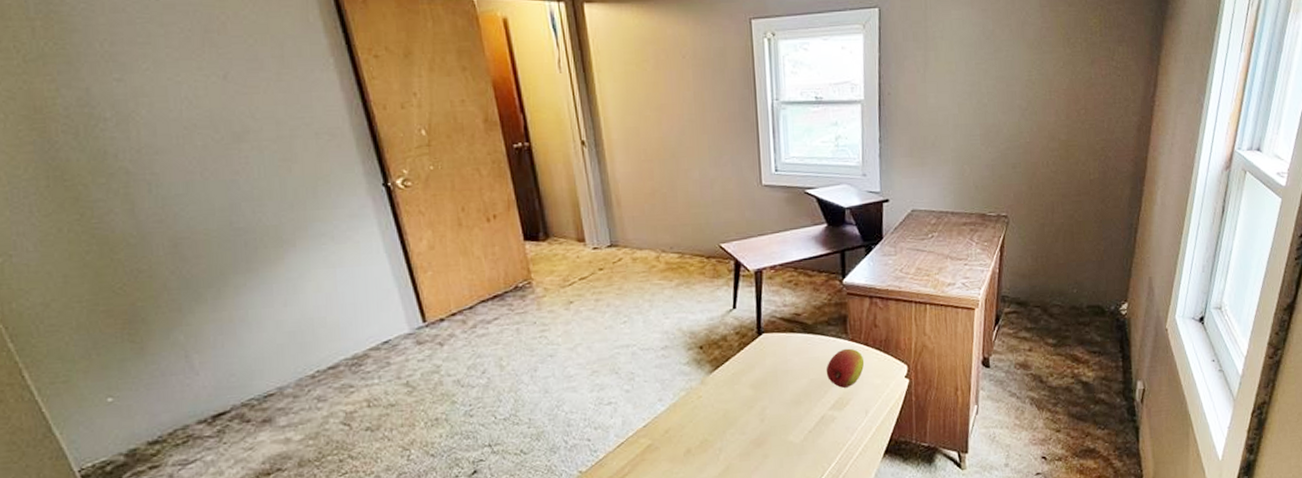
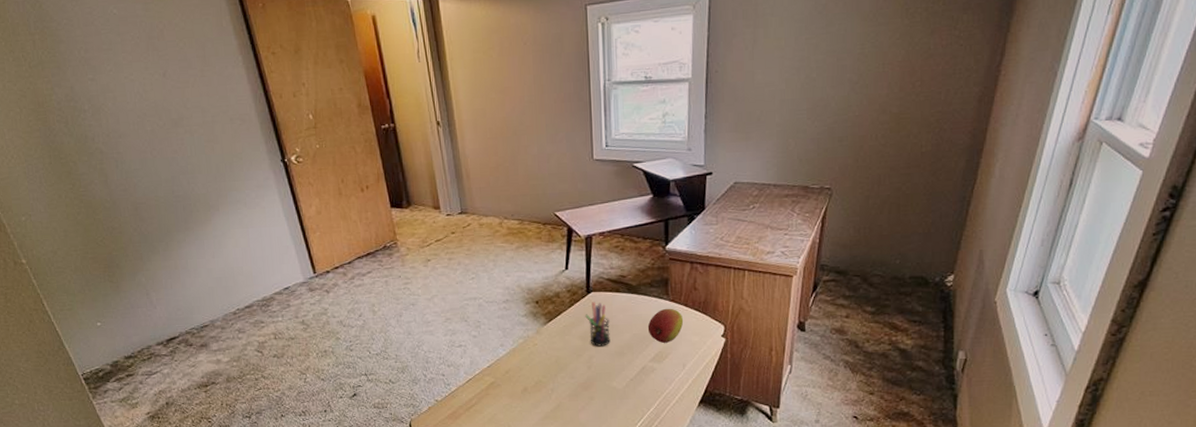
pen holder: none [756,344,785,396] -> present [585,302,610,347]

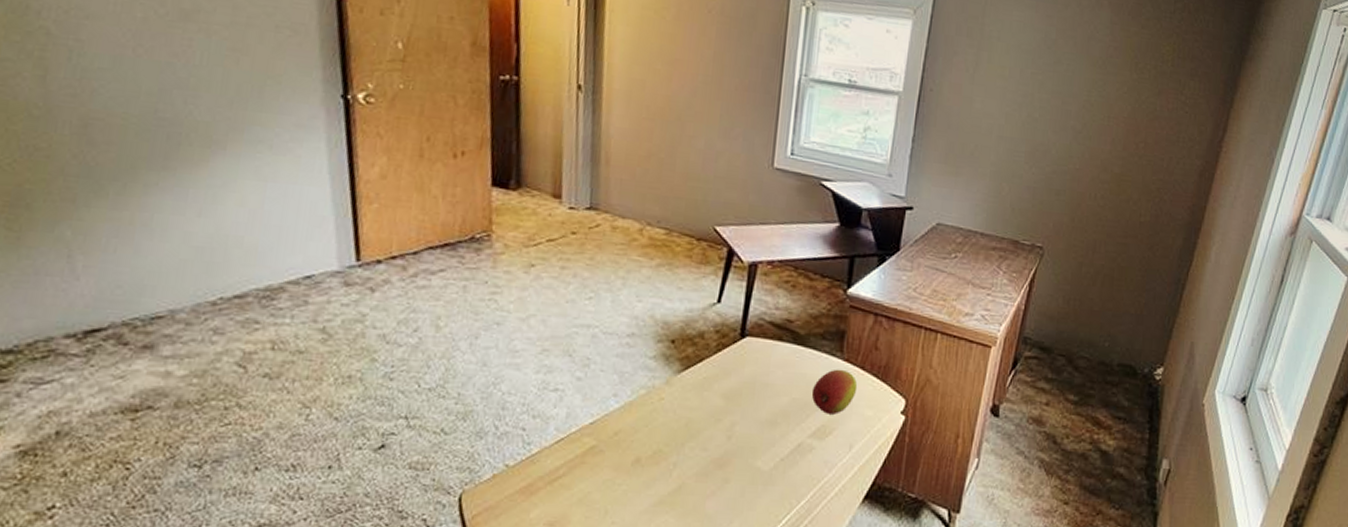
pen holder: present [585,302,610,347] -> none [734,350,765,411]

